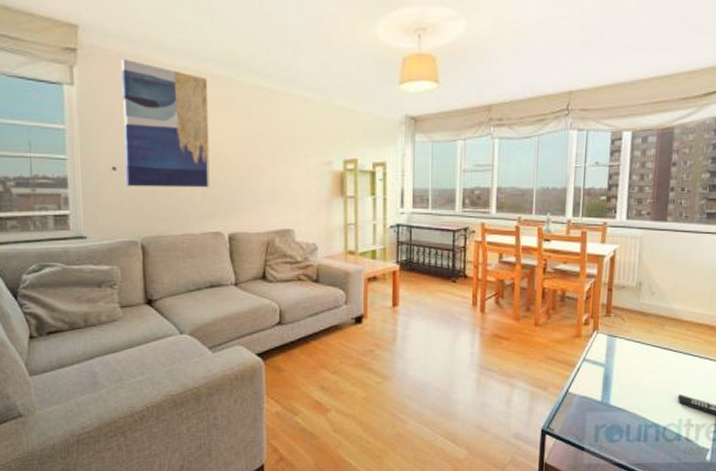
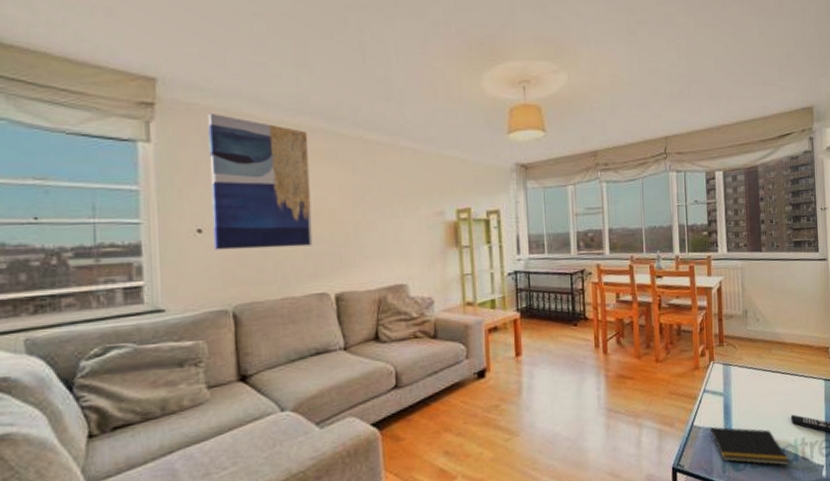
notepad: none [584,396,671,445] -> present [709,427,790,466]

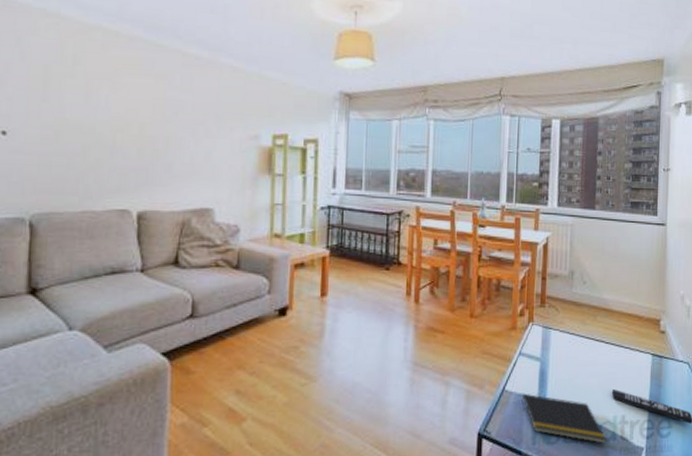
wall art: present [208,112,313,250] -> none [16,11,126,159]

